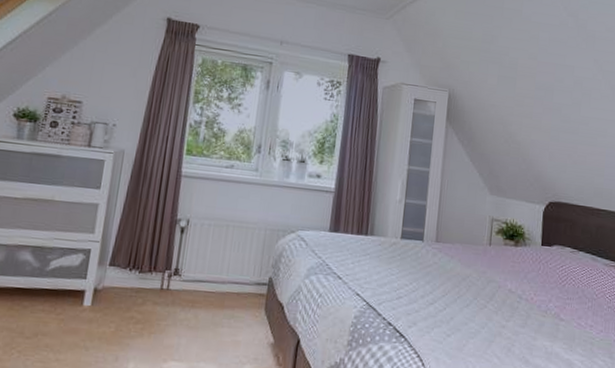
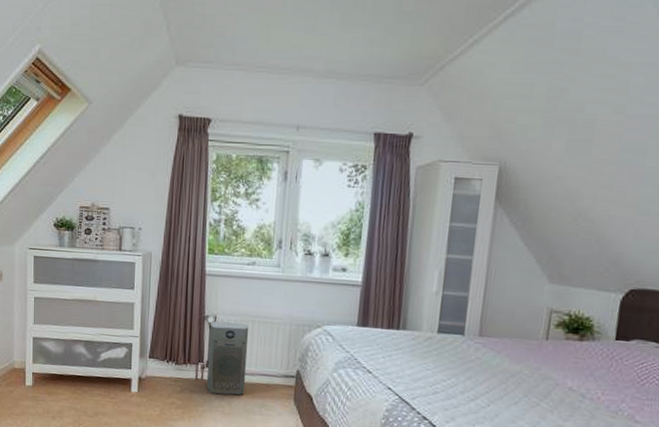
air purifier: none [171,225,223,306] -> present [206,321,249,395]

